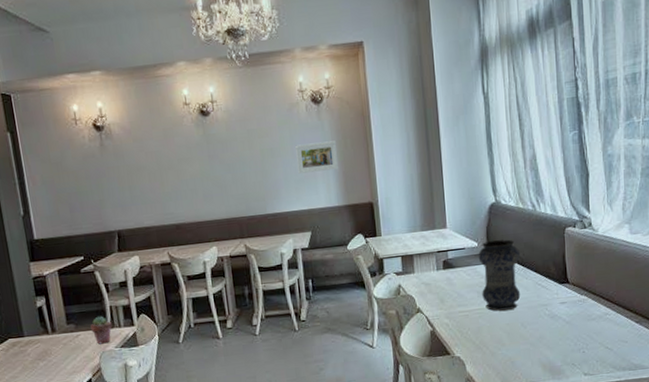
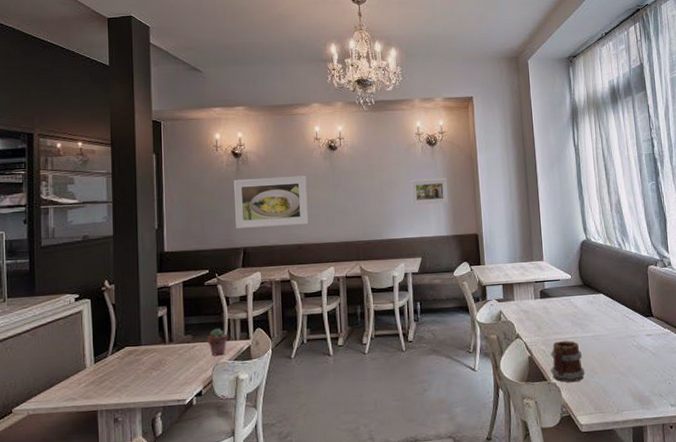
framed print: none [98,147,185,210] -> present [233,175,309,228]
mug: none [454,313,492,356] -> present [550,341,585,383]
vase: present [478,239,521,311] -> none [571,273,611,340]

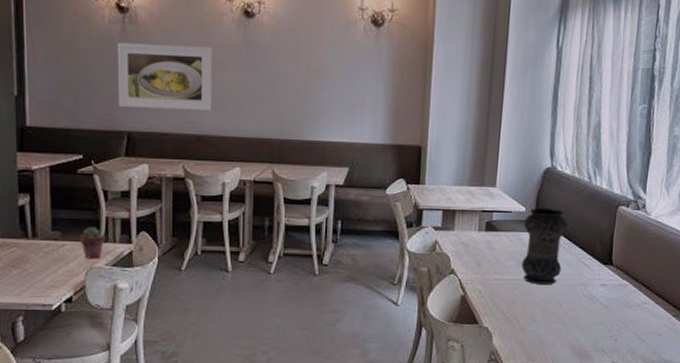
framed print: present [411,178,449,205] -> none [345,68,392,103]
mug: present [550,341,585,383] -> none [483,282,524,329]
vase: none [571,273,611,340] -> present [521,208,569,284]

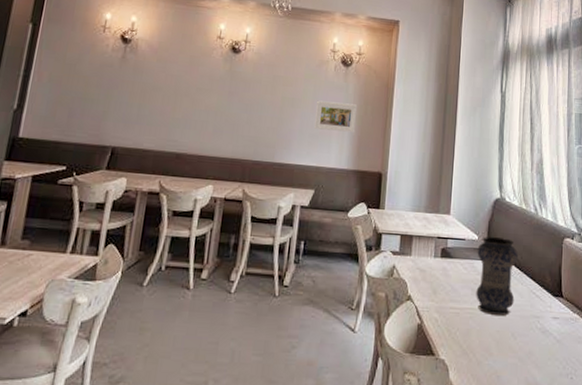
potted succulent: present [80,226,106,259] -> none [47,236,74,271]
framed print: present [117,42,213,111] -> none [108,67,201,131]
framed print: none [345,68,392,103] -> present [314,100,358,133]

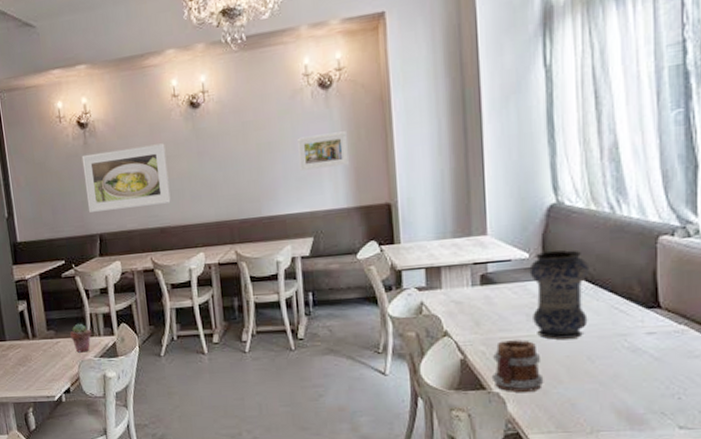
potted succulent: none [47,236,74,271] -> present [70,323,92,353]
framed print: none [108,67,201,131] -> present [81,143,171,212]
mug: none [440,311,479,362] -> present [491,340,544,393]

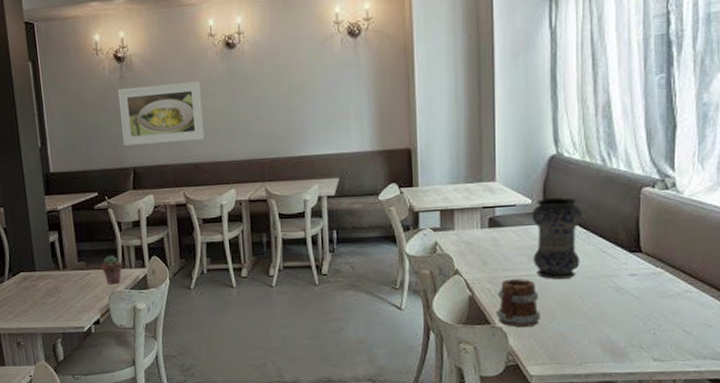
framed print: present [298,131,350,171] -> none [327,78,375,114]

